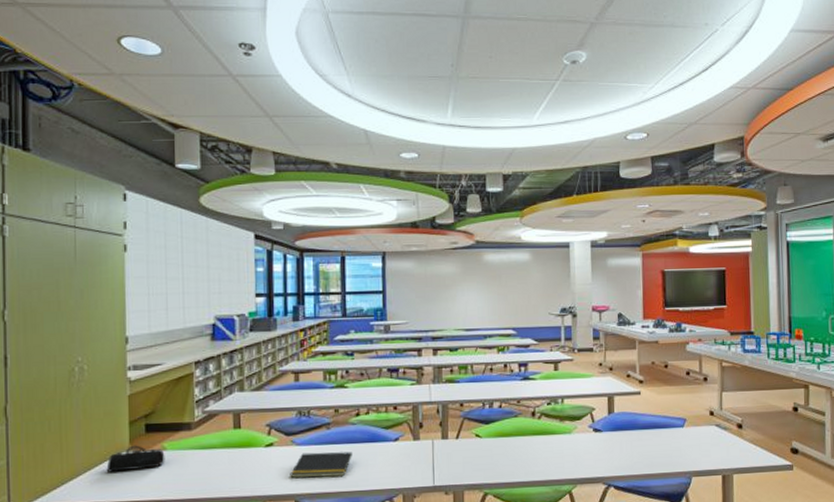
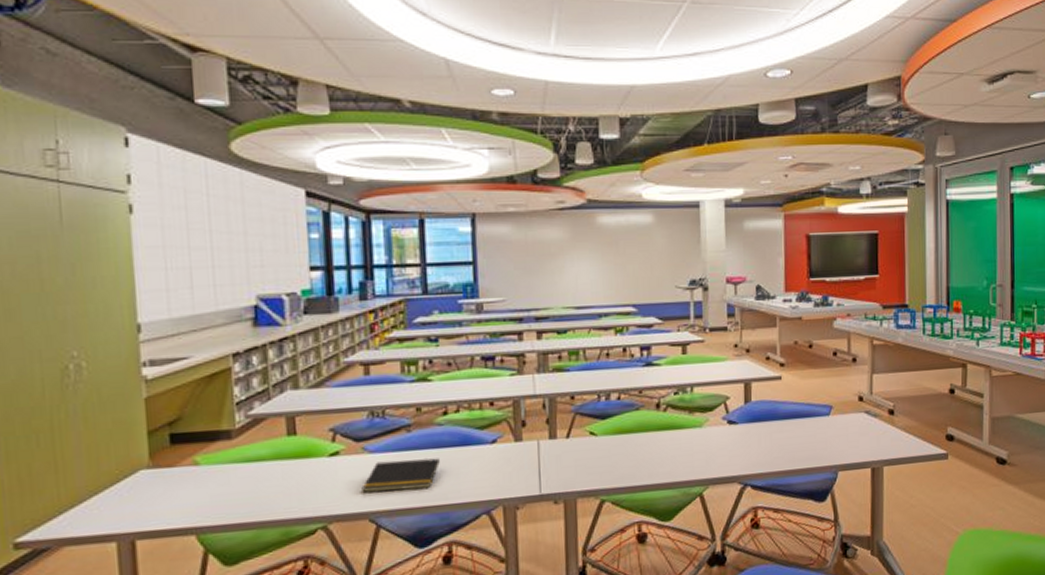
pencil case: present [106,445,165,472] -> none [119,460,199,496]

